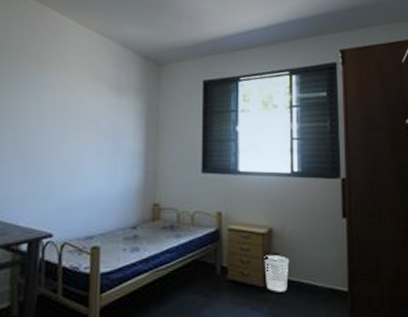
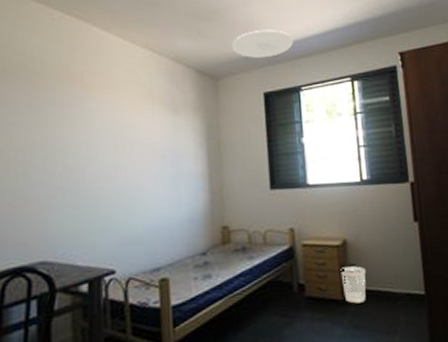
ceiling light: none [177,21,236,48] -> present [232,29,293,58]

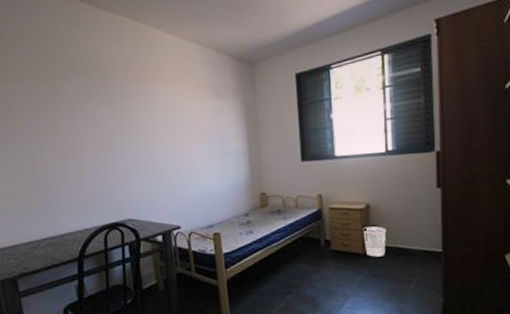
ceiling light: present [232,29,293,58] -> none [266,10,324,41]

